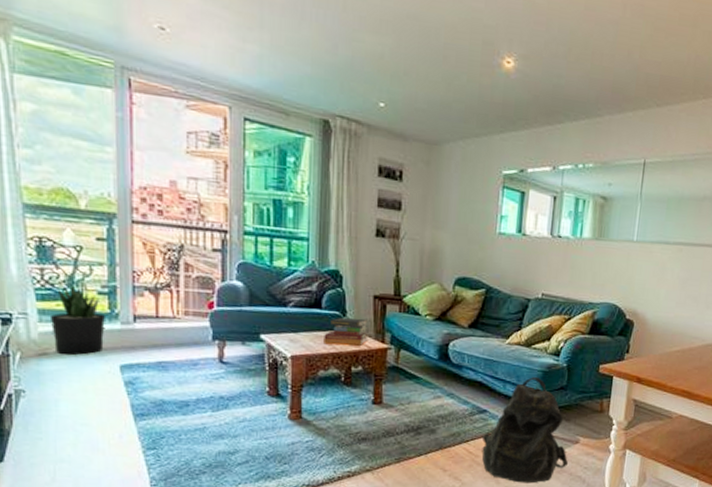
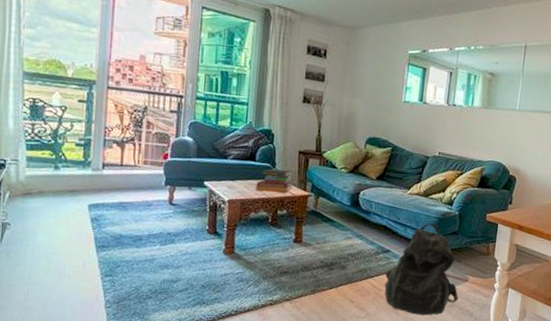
planter: present [51,284,105,355] -> none [36,137,80,195]

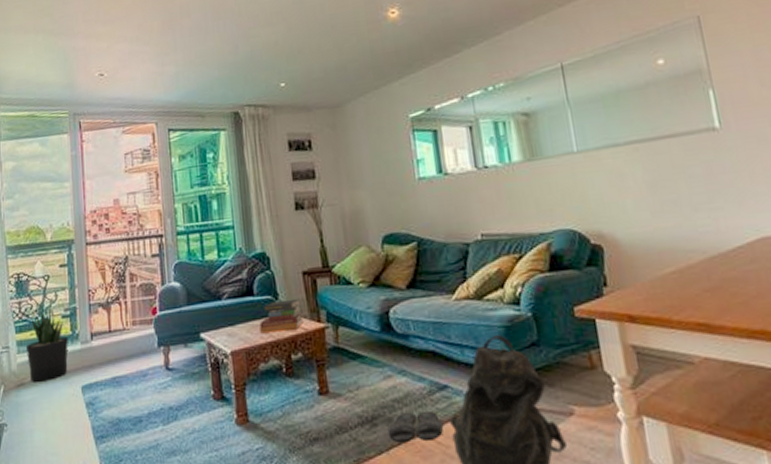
planter: none [36,137,80,195] -> present [26,313,68,382]
slippers: none [340,263,381,284] -> present [387,410,444,442]

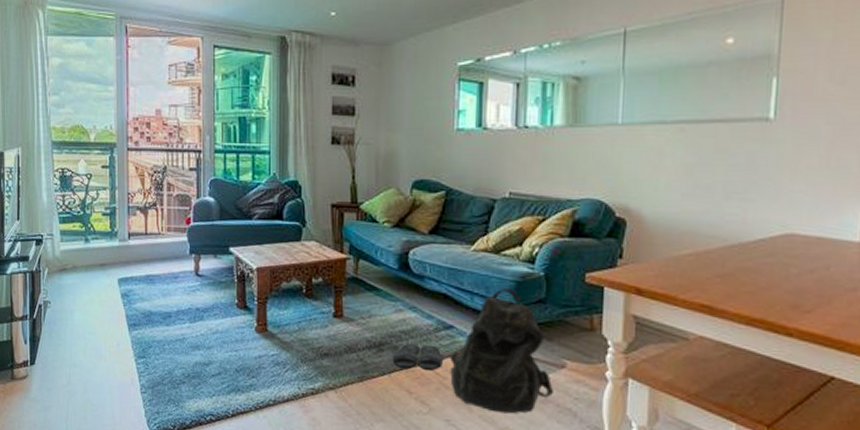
planter: present [26,313,68,382] -> none [69,208,107,270]
books: present [259,298,304,334] -> none [286,228,327,257]

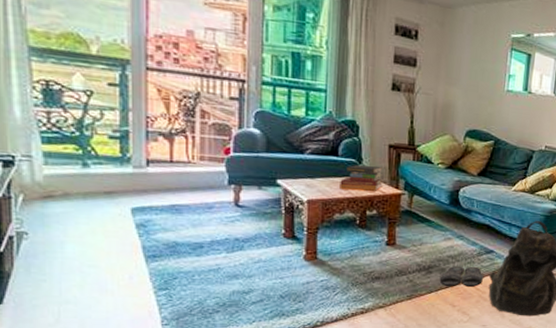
books: none [286,228,327,257] -> present [339,165,383,191]

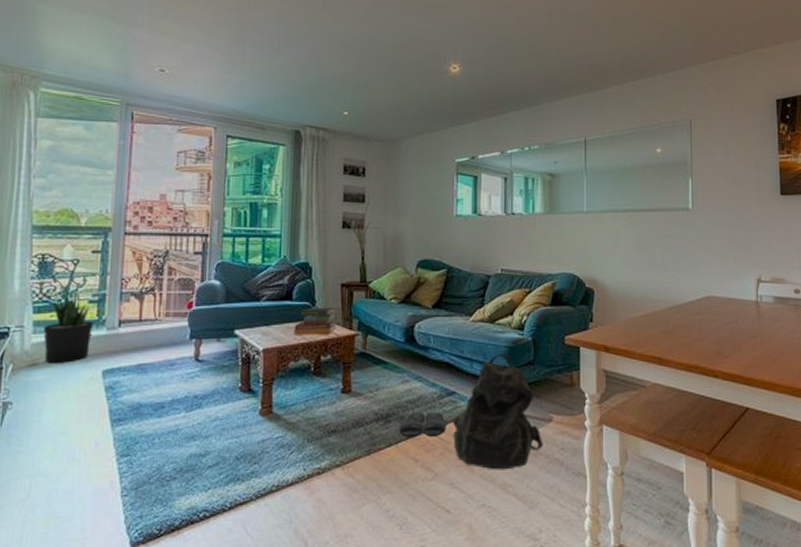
planter: none [58,128,116,198] -> present [44,296,93,363]

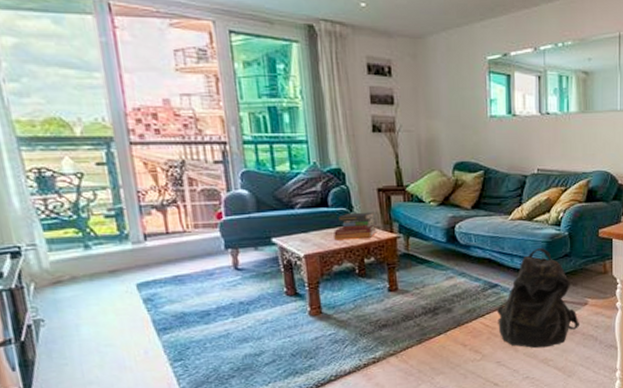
planter: present [44,296,93,363] -> none [60,212,117,280]
slippers: present [399,411,448,437] -> none [446,302,492,326]

